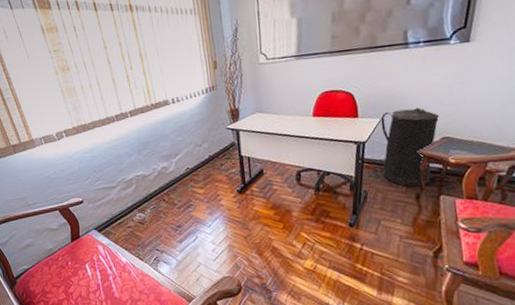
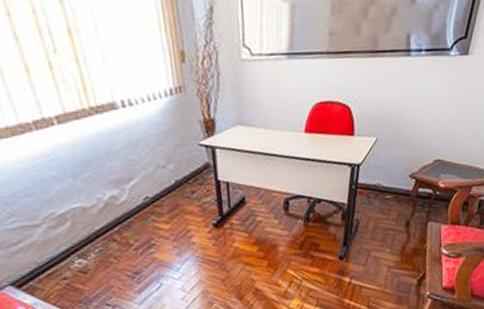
trash can: present [381,108,439,187] -> none [375,126,433,214]

